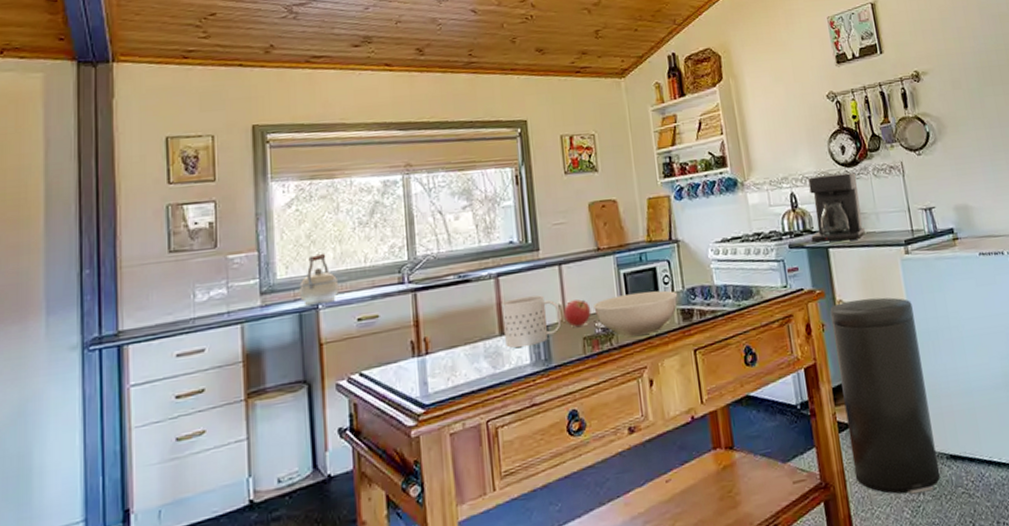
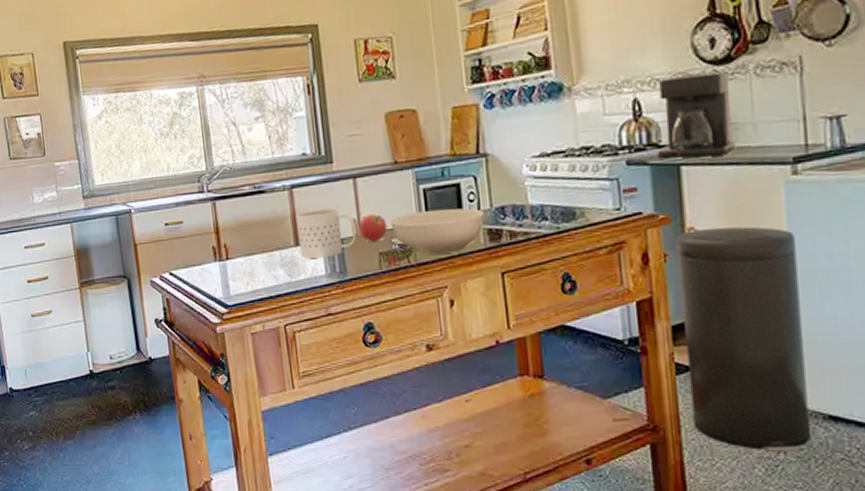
kettle: present [298,253,339,306] -> none [113,162,148,210]

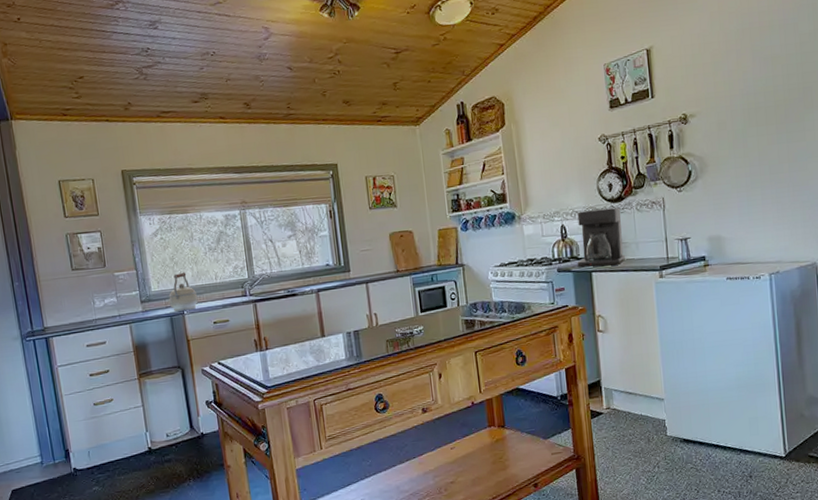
kettle: none [113,162,148,210] -> present [168,272,199,312]
mug: present [295,208,357,260] -> none [321,307,369,347]
fruit: present [358,214,388,243] -> none [370,310,393,333]
bowl: present [390,208,485,255] -> none [394,304,463,341]
pedal bin: present [676,226,812,452] -> none [589,313,674,467]

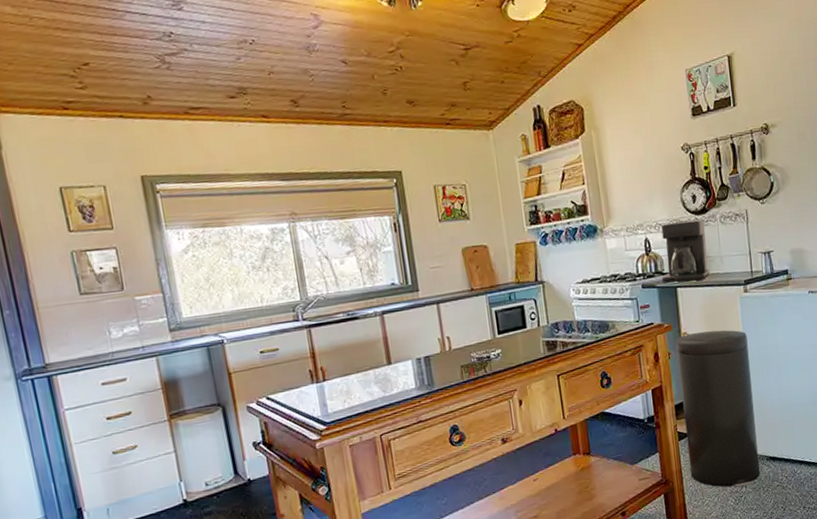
kettle: present [168,272,199,312] -> none [204,294,241,341]
pedal bin: none [589,313,674,467] -> present [675,330,760,488]

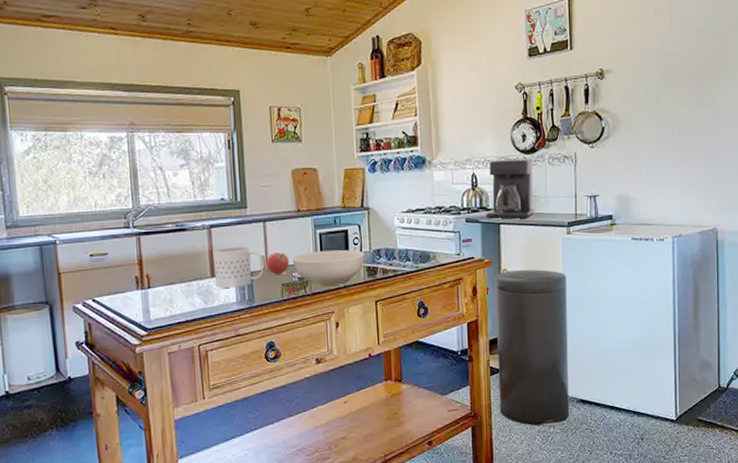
mug: none [387,330,442,375] -> present [212,246,264,289]
fruit: none [443,333,467,358] -> present [266,252,290,276]
bowl: none [469,325,543,365] -> present [292,249,365,286]

